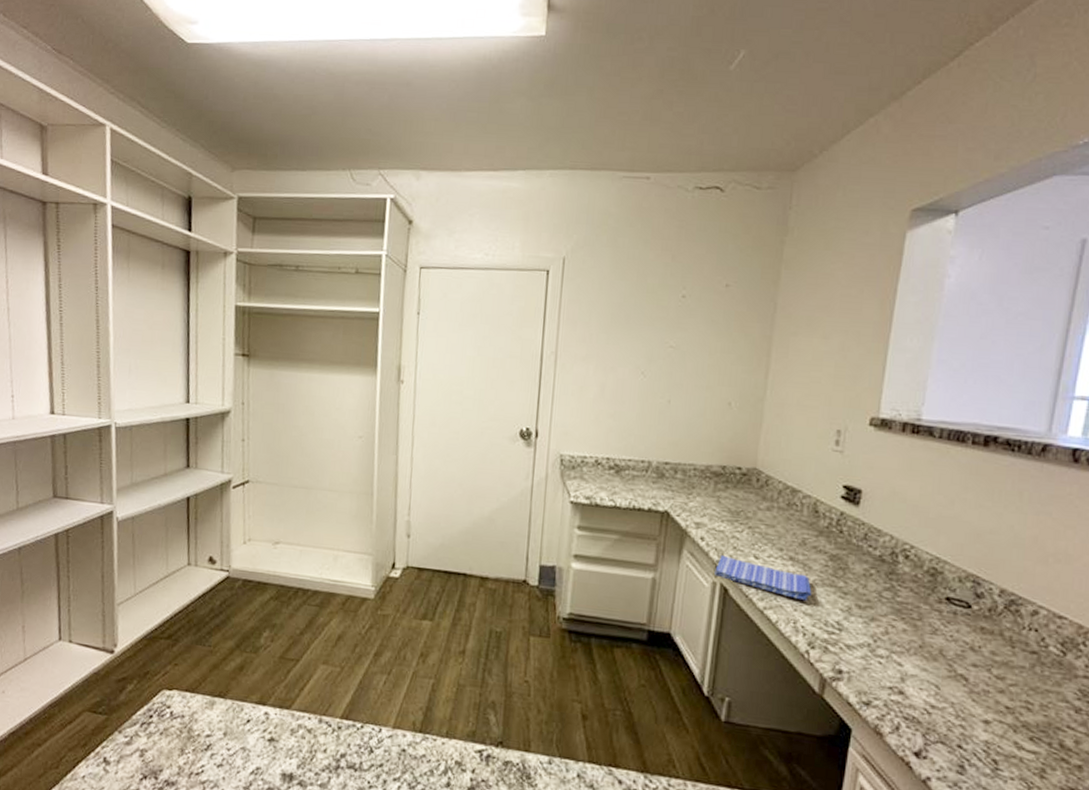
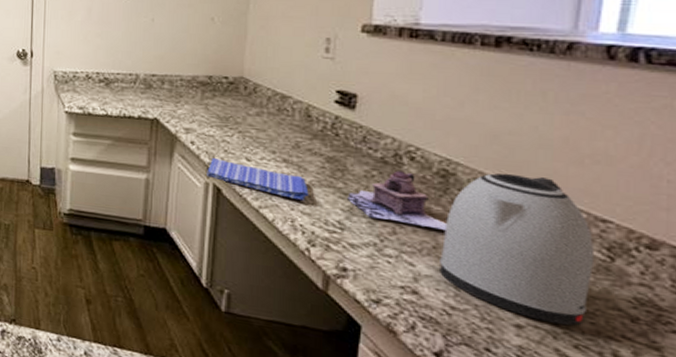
teapot: none [847,569,934,629] -> present [347,171,448,230]
kettle: none [924,571,1051,719] -> present [440,173,594,326]

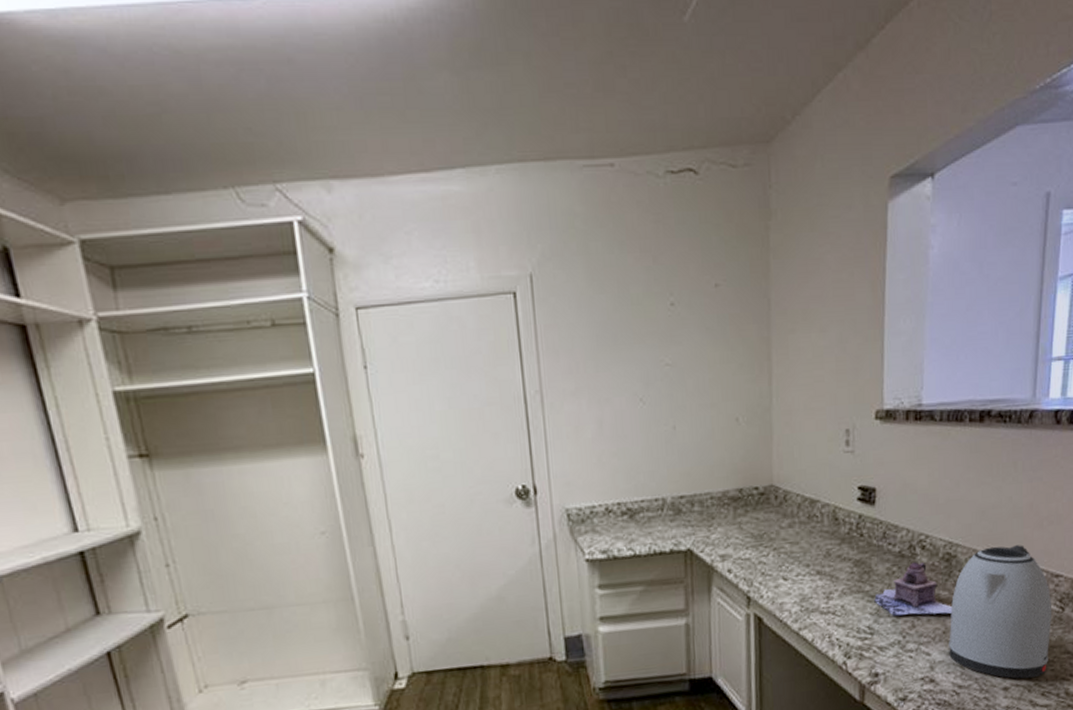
dish towel: present [207,157,309,201] -> none [747,583,842,613]

